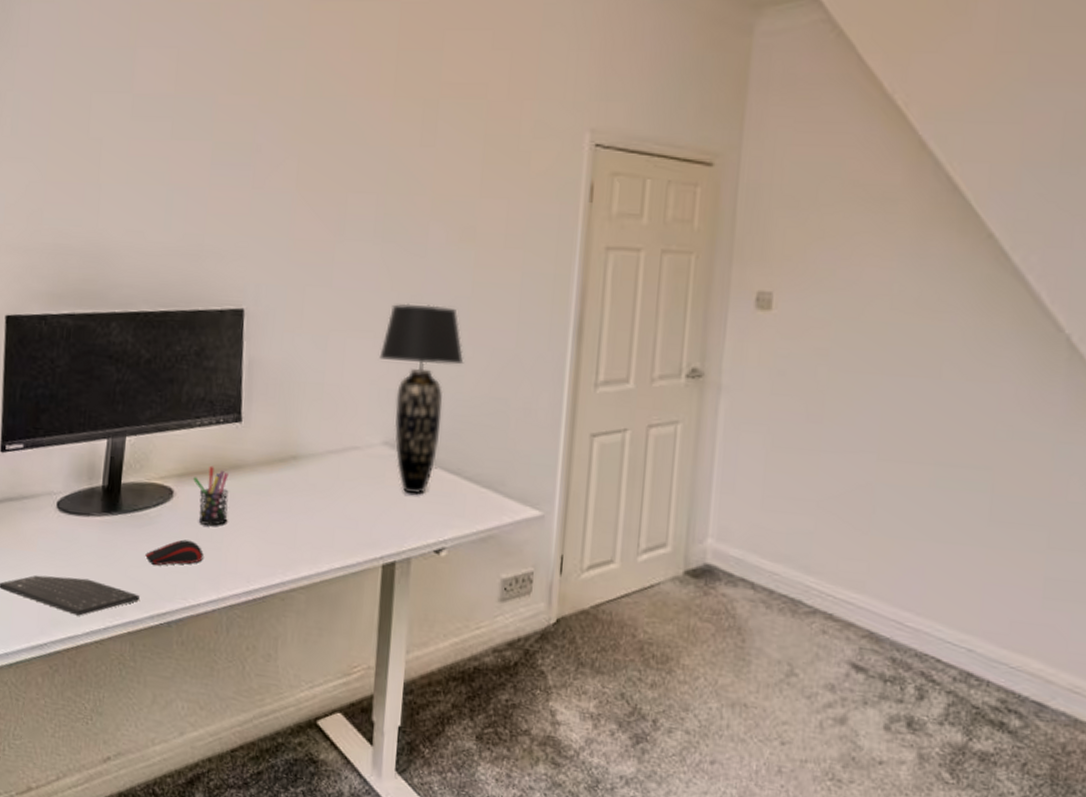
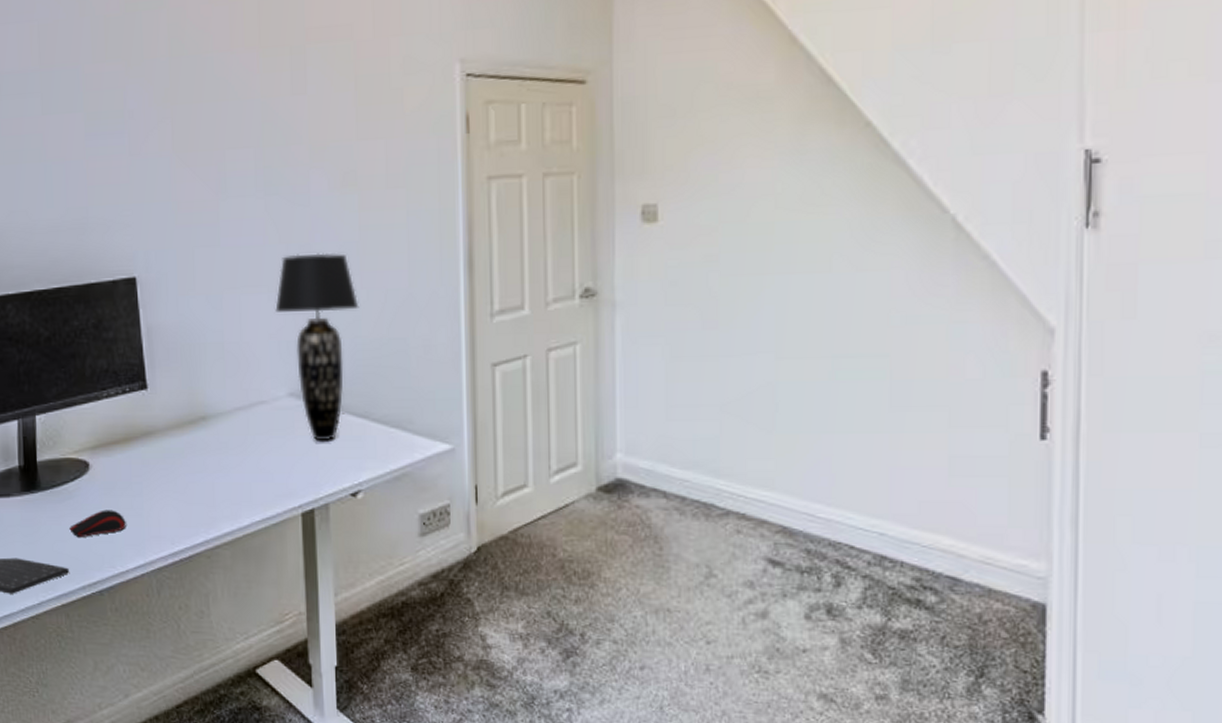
pen holder: present [193,465,229,526] -> none [107,435,146,494]

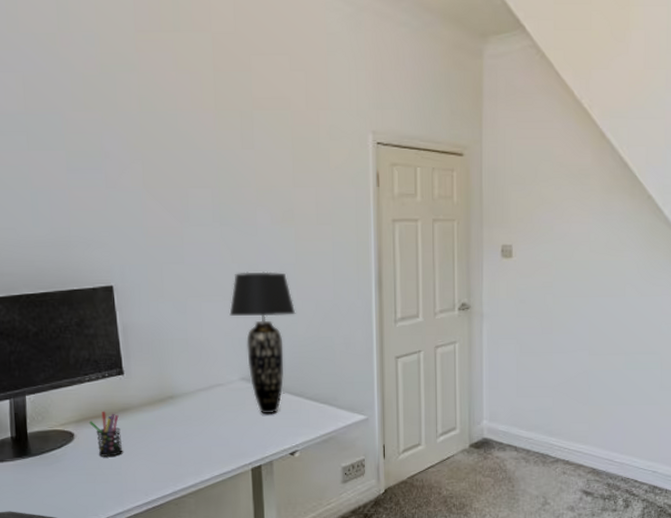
computer mouse: present [69,510,126,538] -> none [57,470,107,494]
pen holder: none [107,435,146,494] -> present [89,411,123,458]

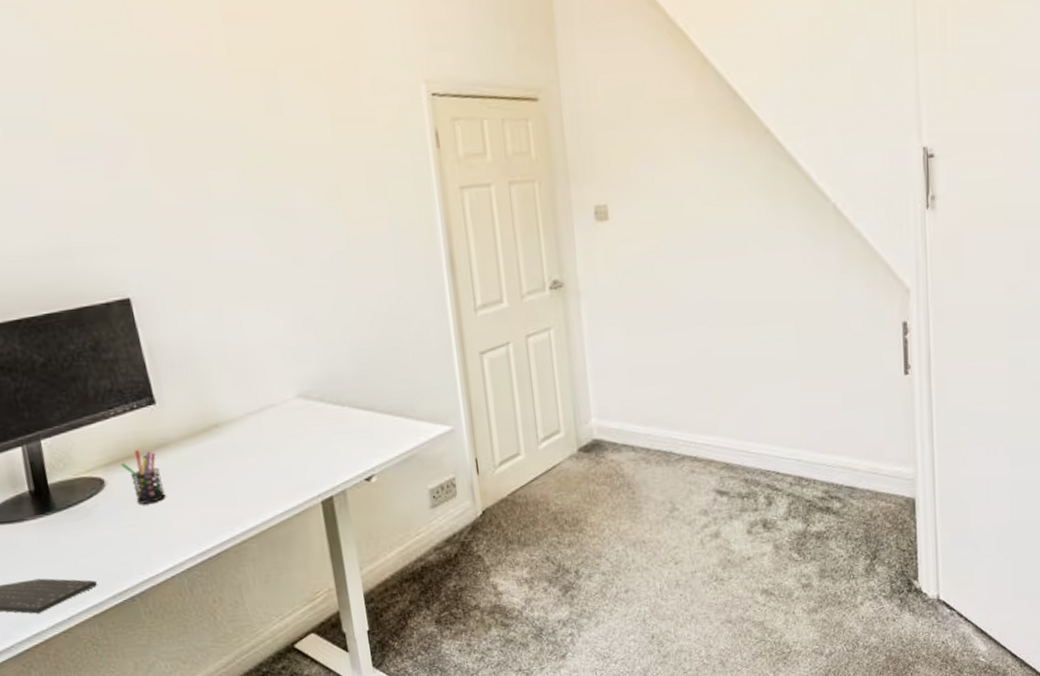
table lamp: present [229,271,296,414] -> none [274,263,355,435]

